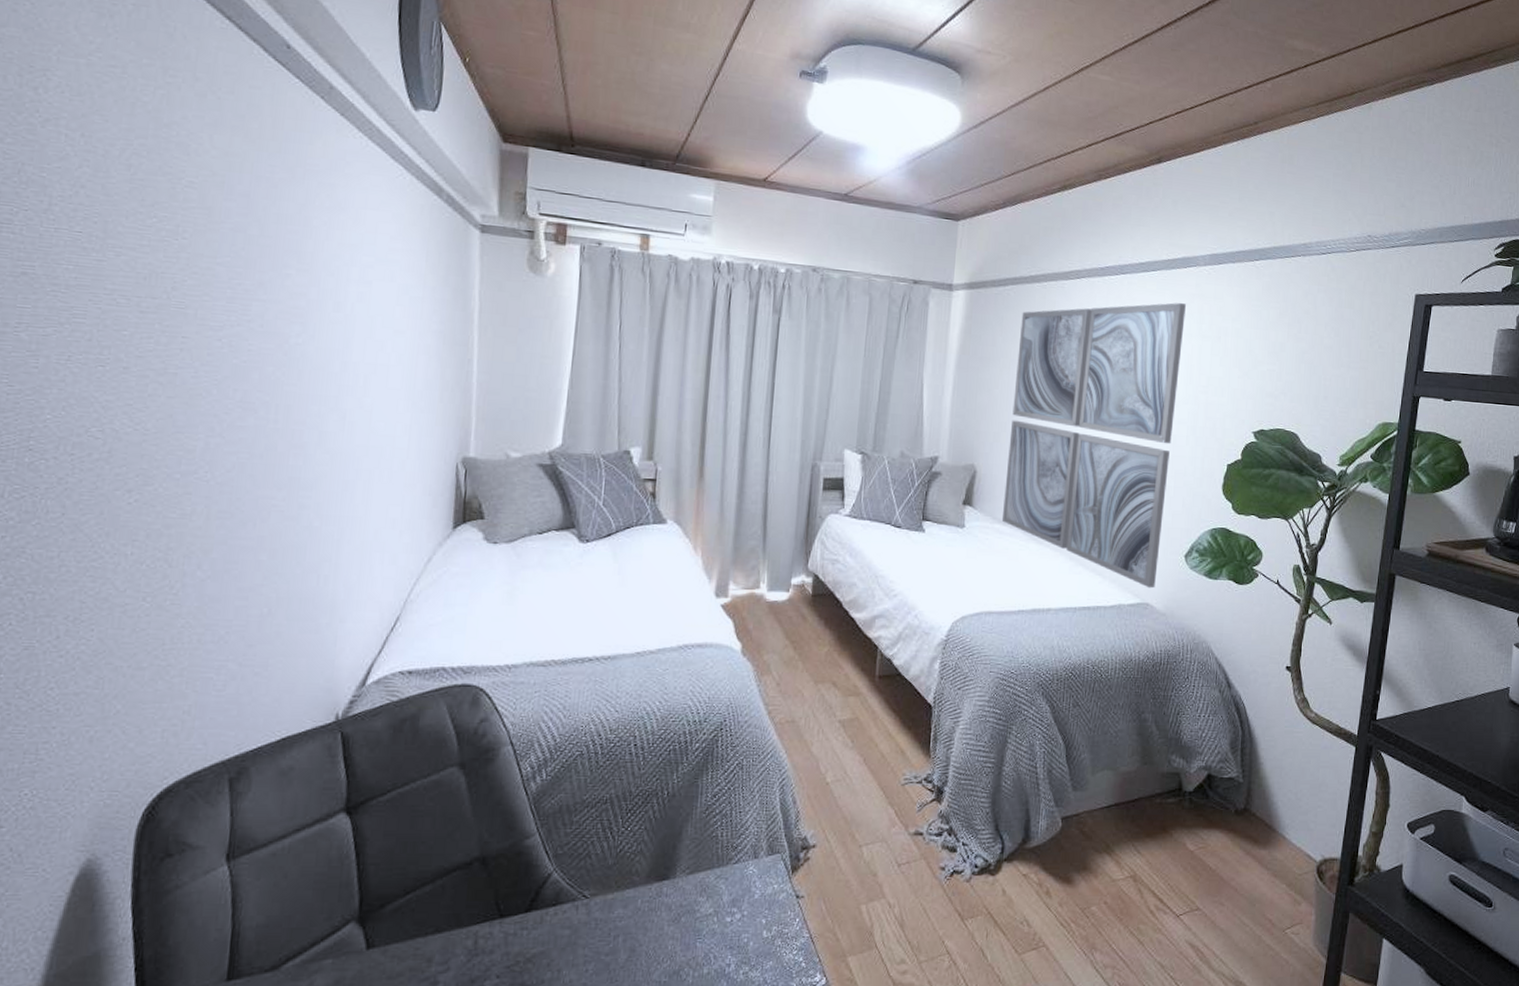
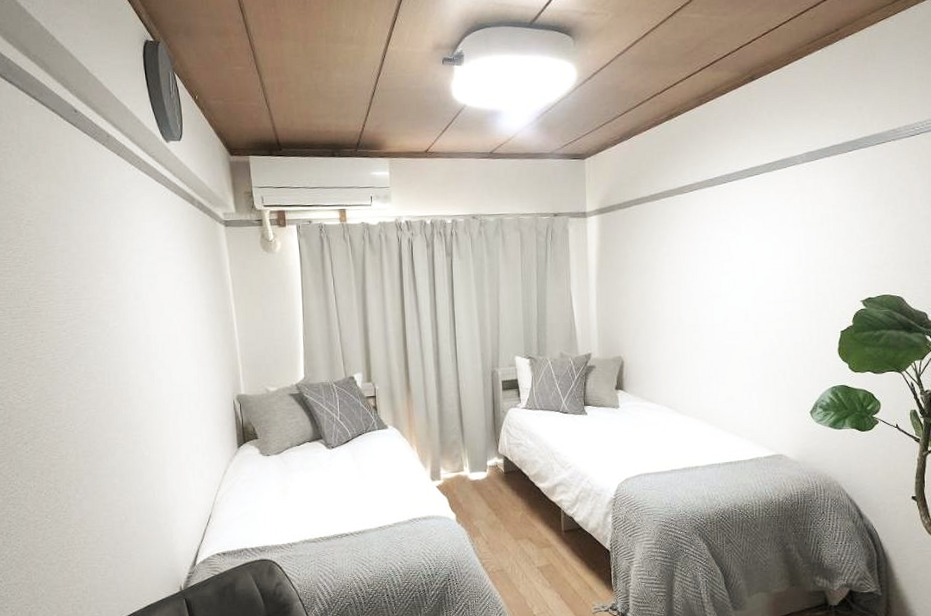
wall art: present [1001,303,1186,589] -> none [647,199,790,442]

